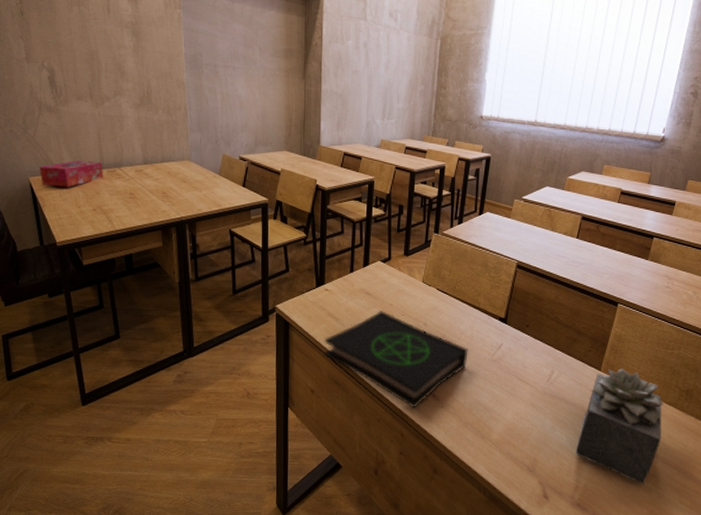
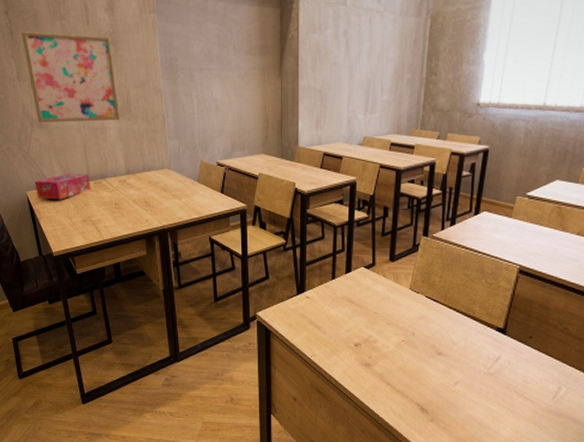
wall art: none [33,14,140,109] -> present [22,31,121,123]
book: present [324,311,468,409] -> none [306,319,461,421]

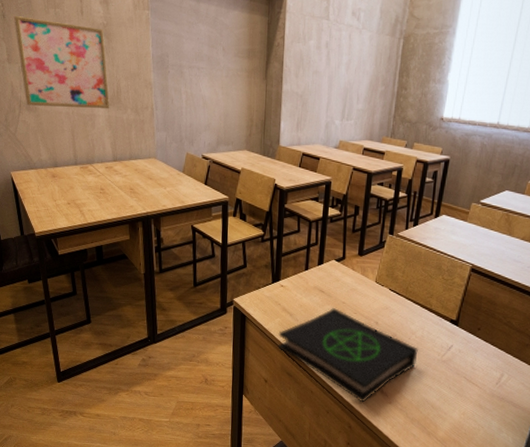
tissue box: present [35,173,91,200] -> none [20,157,77,182]
book: none [306,319,461,421] -> present [277,308,418,403]

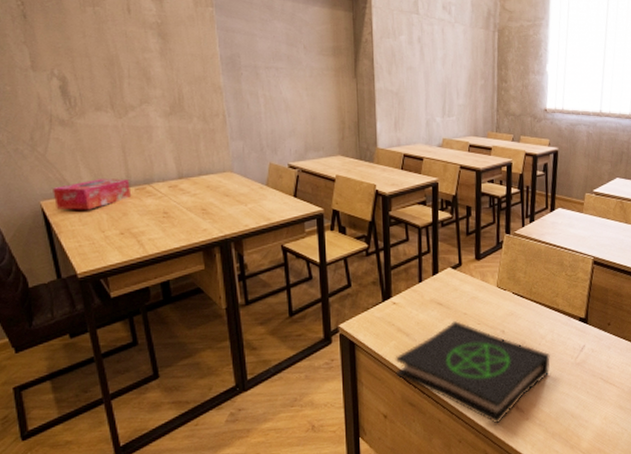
wall art: present [14,16,110,108] -> none [39,16,171,120]
tissue box: none [20,157,77,182] -> present [53,178,132,210]

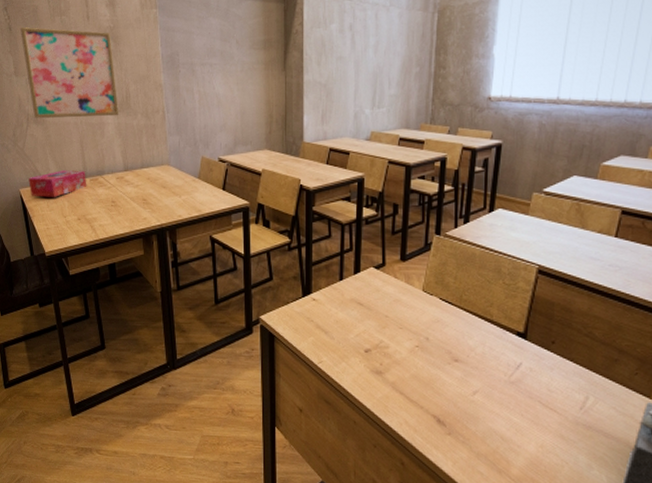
wall art: none [39,16,171,120] -> present [20,27,119,118]
book: present [395,321,550,424] -> none [312,323,479,434]

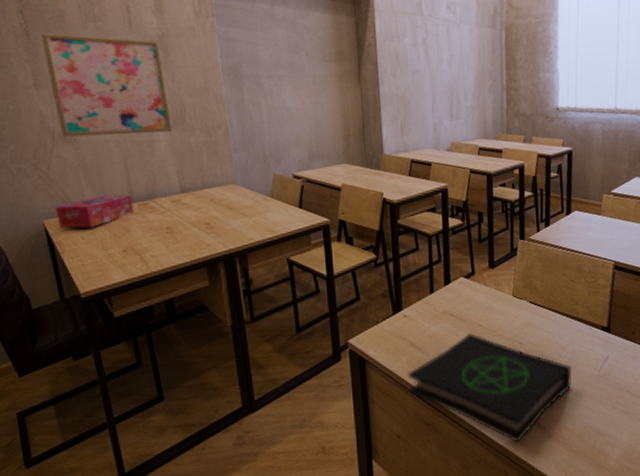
book: none [312,323,479,434] -> present [407,333,572,443]

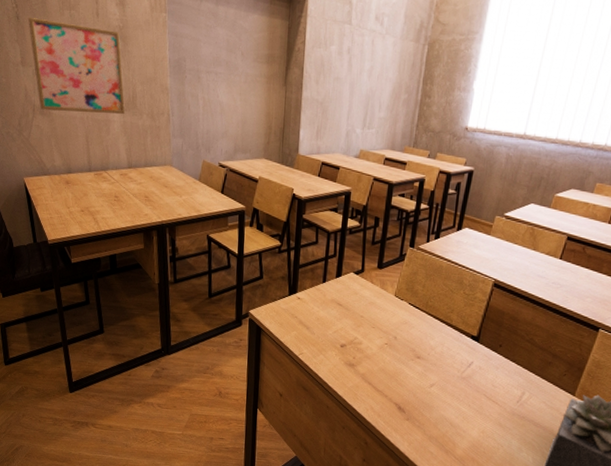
tissue box: present [56,194,135,229] -> none [33,163,91,188]
book: present [407,333,572,443] -> none [293,322,437,419]

